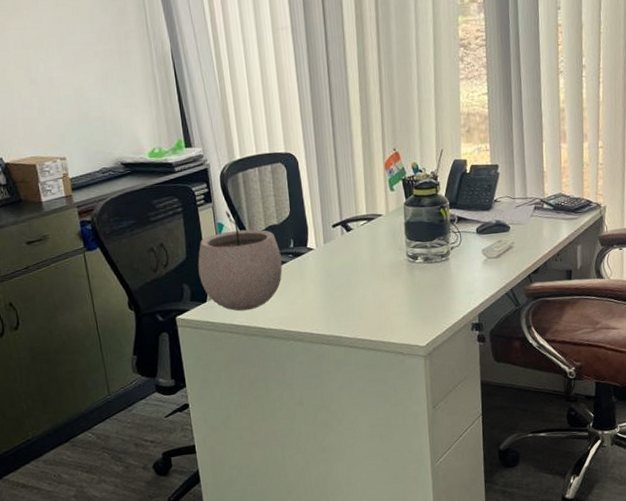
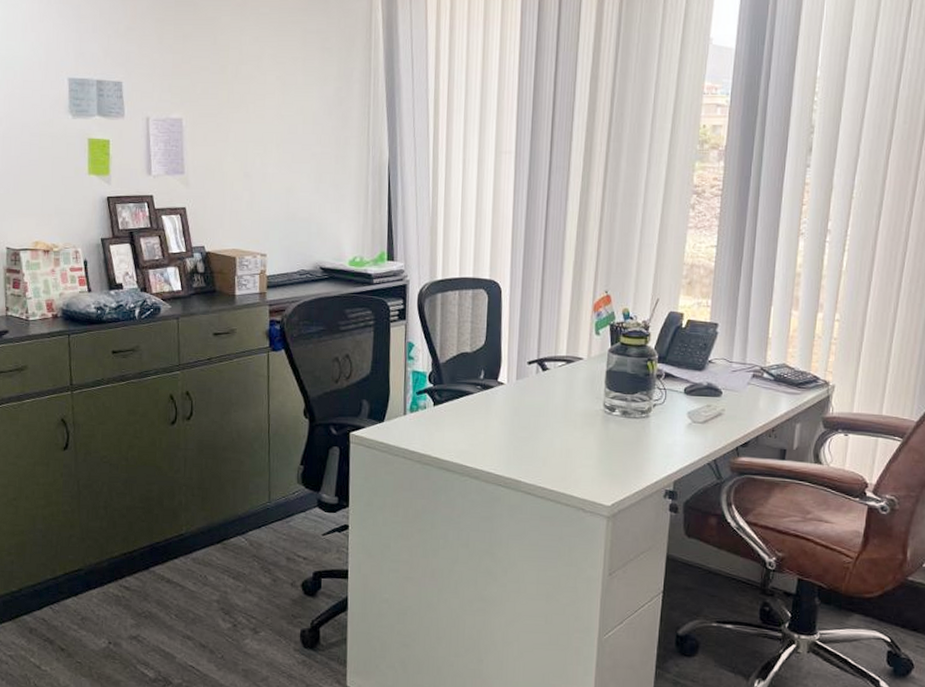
plant pot: present [197,206,283,311] -> none [380,328,469,438]

